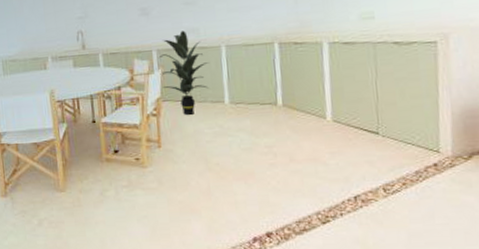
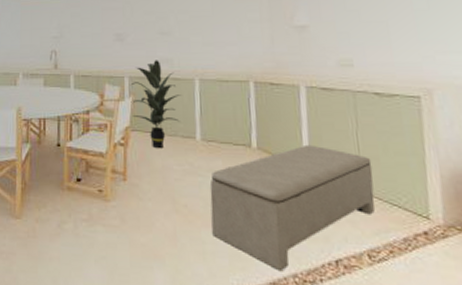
bench: none [239,97,391,211] -> present [210,144,375,272]

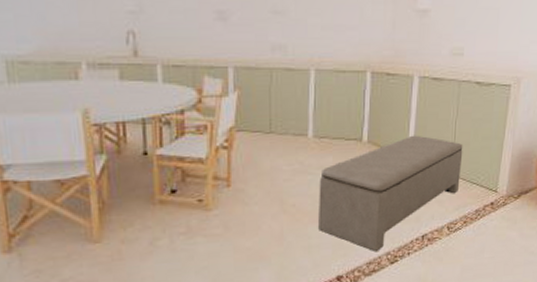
indoor plant: present [130,60,182,148] -> none [235,46,295,149]

